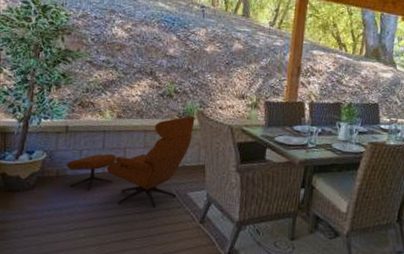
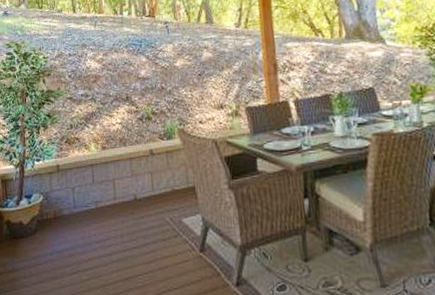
lounge chair: present [67,115,195,208] -> none [62,135,177,241]

